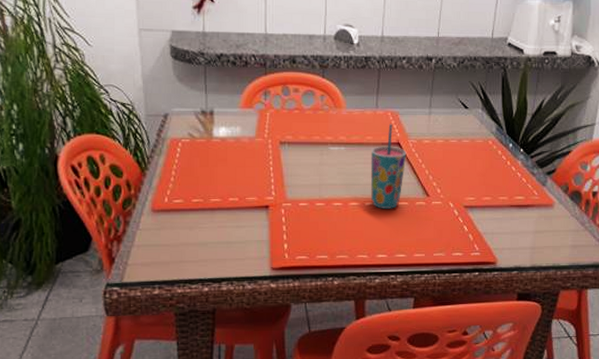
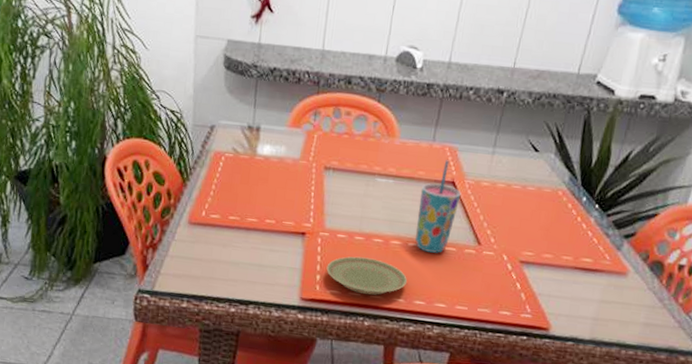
plate: none [292,221,369,255] -> present [326,256,408,295]

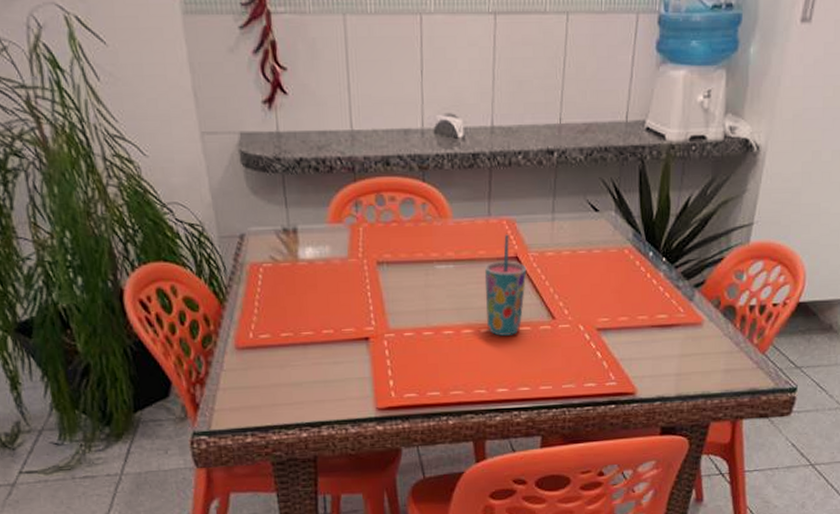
plate: present [326,256,408,295] -> none [398,352,487,392]

